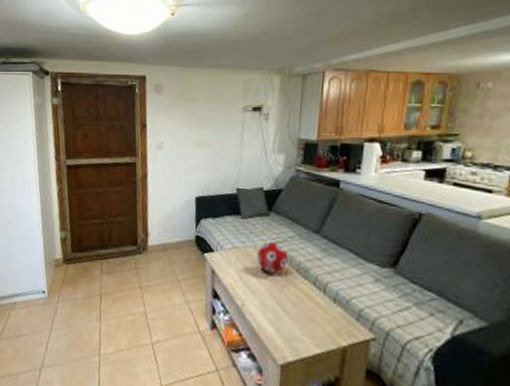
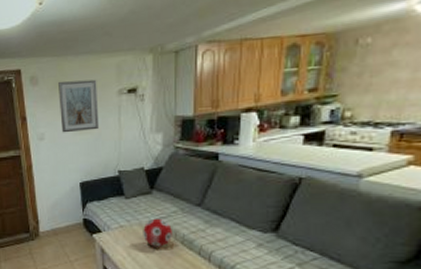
picture frame: none [181,91,223,145] -> present [58,79,99,133]

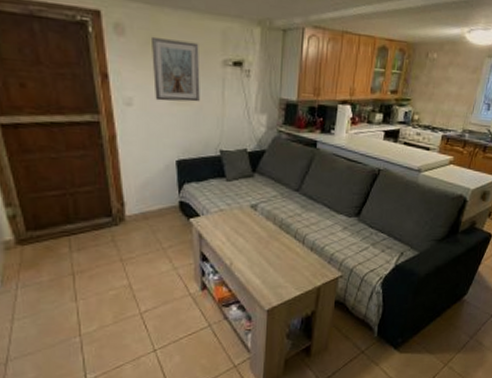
decorative ball: present [143,218,172,247] -> none [243,202,272,231]

